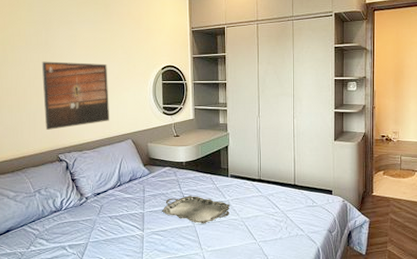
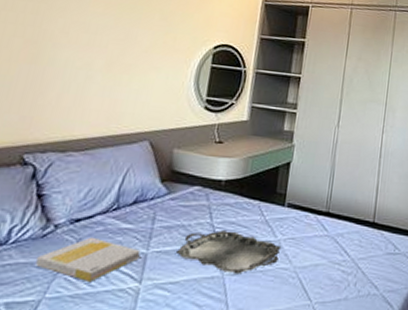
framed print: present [41,61,109,130] -> none [10,13,134,116]
book: none [80,204,140,231] -> present [35,237,141,281]

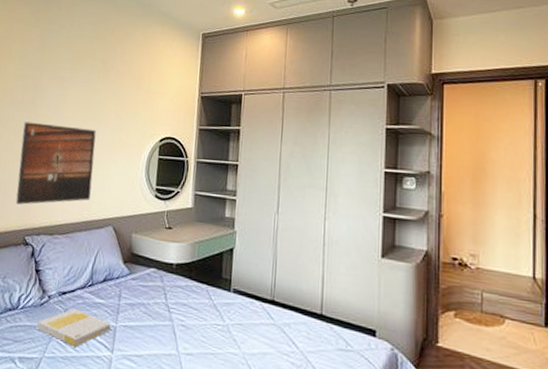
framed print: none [10,13,134,116] -> present [15,122,96,205]
serving tray: present [175,230,282,274] -> none [138,311,230,355]

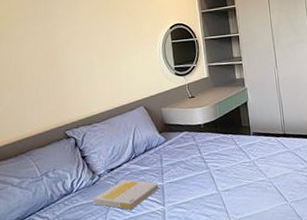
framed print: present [15,122,96,205] -> none [41,28,118,106]

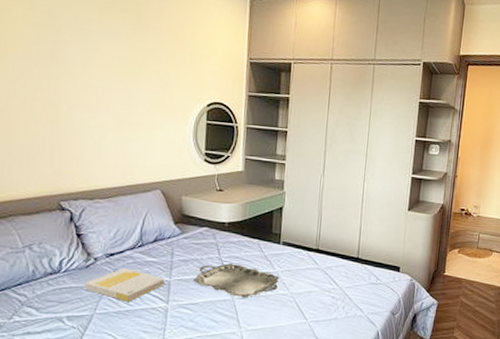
serving tray: none [182,159,256,190] -> present [192,263,280,298]

